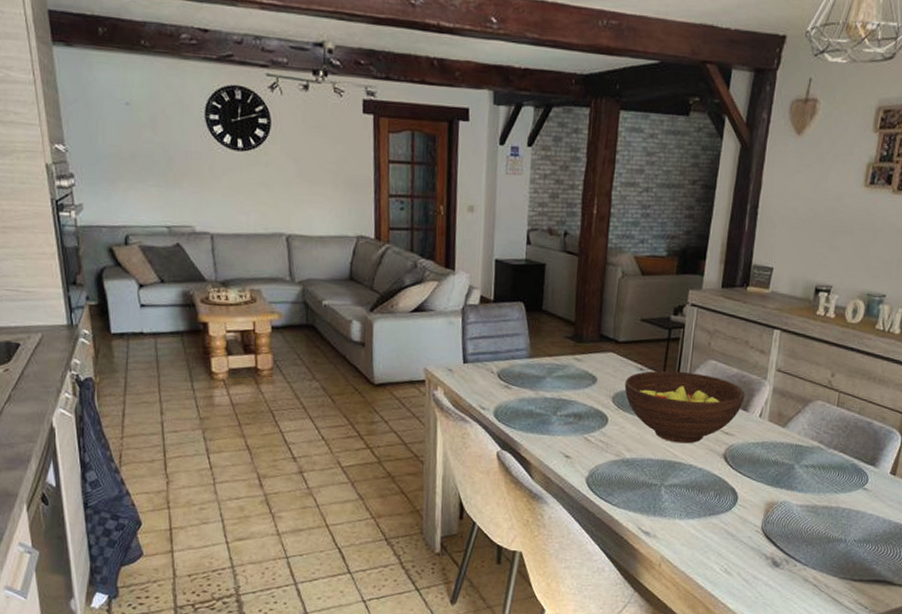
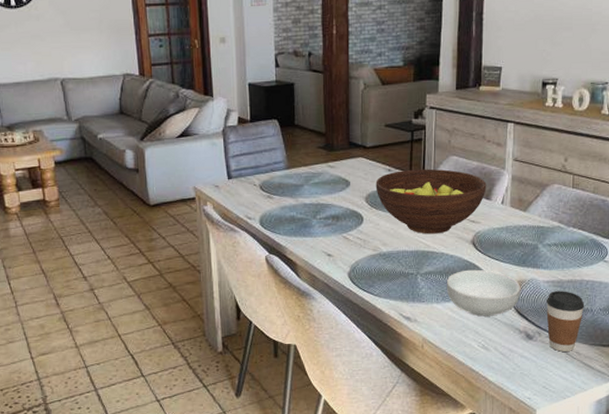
cereal bowl: none [691,485,772,538] -> present [446,269,521,317]
coffee cup: none [796,516,839,583] -> present [546,291,585,352]

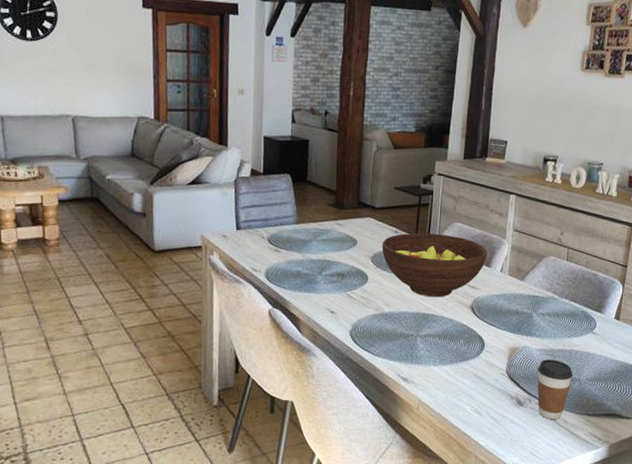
cereal bowl: present [446,269,521,317] -> none [444,334,515,381]

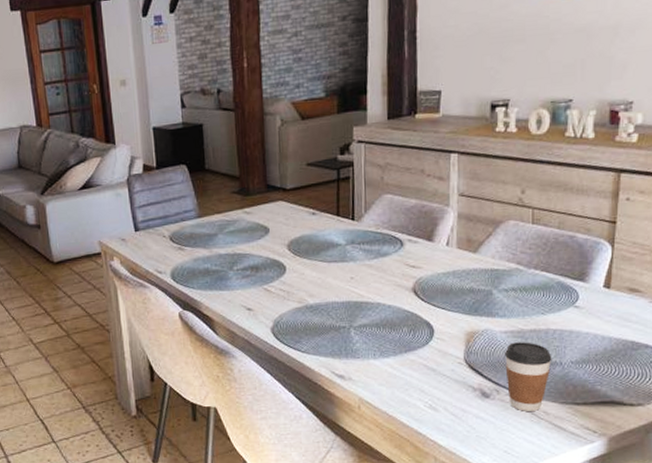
fruit bowl: present [382,232,488,297] -> none [298,209,428,283]

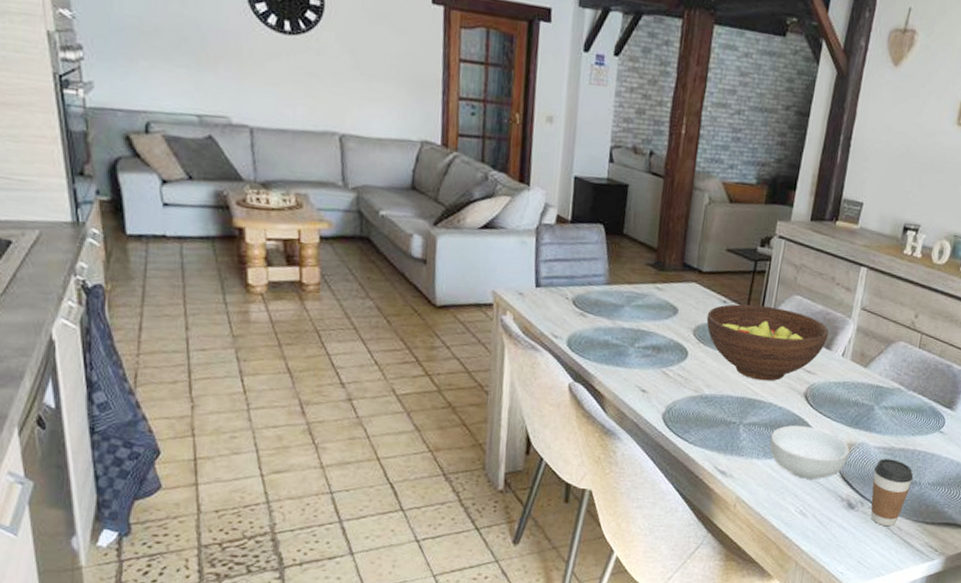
fruit bowl: none [298,209,428,283] -> present [706,304,829,381]
cereal bowl: none [384,320,473,373] -> present [769,425,850,480]

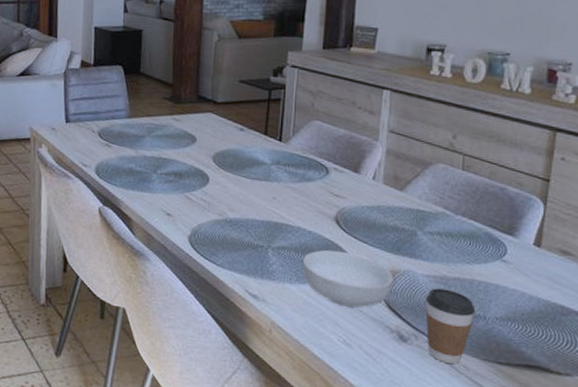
fruit bowl: present [706,304,829,381] -> none [225,130,355,205]

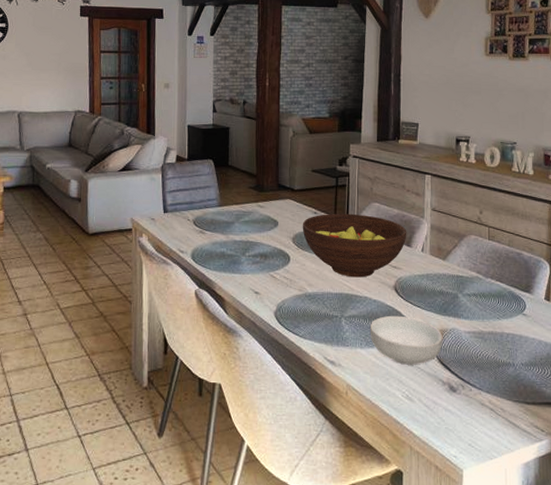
fruit bowl: none [225,130,355,205] -> present [302,213,407,278]
coffee cup: present [425,288,476,364] -> none [468,342,507,407]

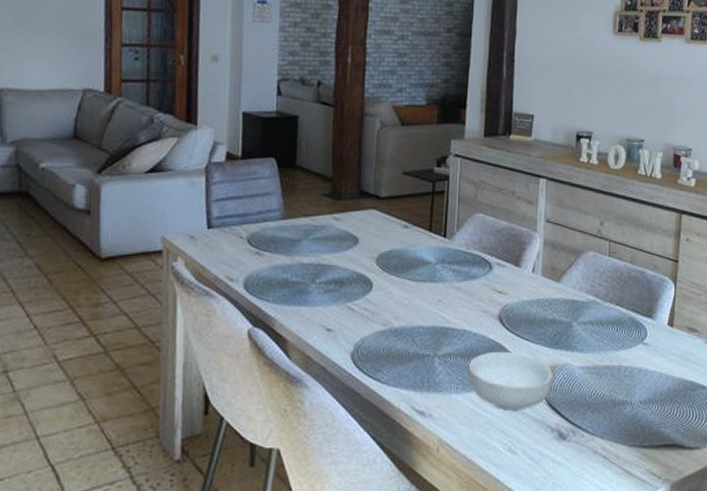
fruit bowl: present [302,213,407,278] -> none [389,226,516,306]

